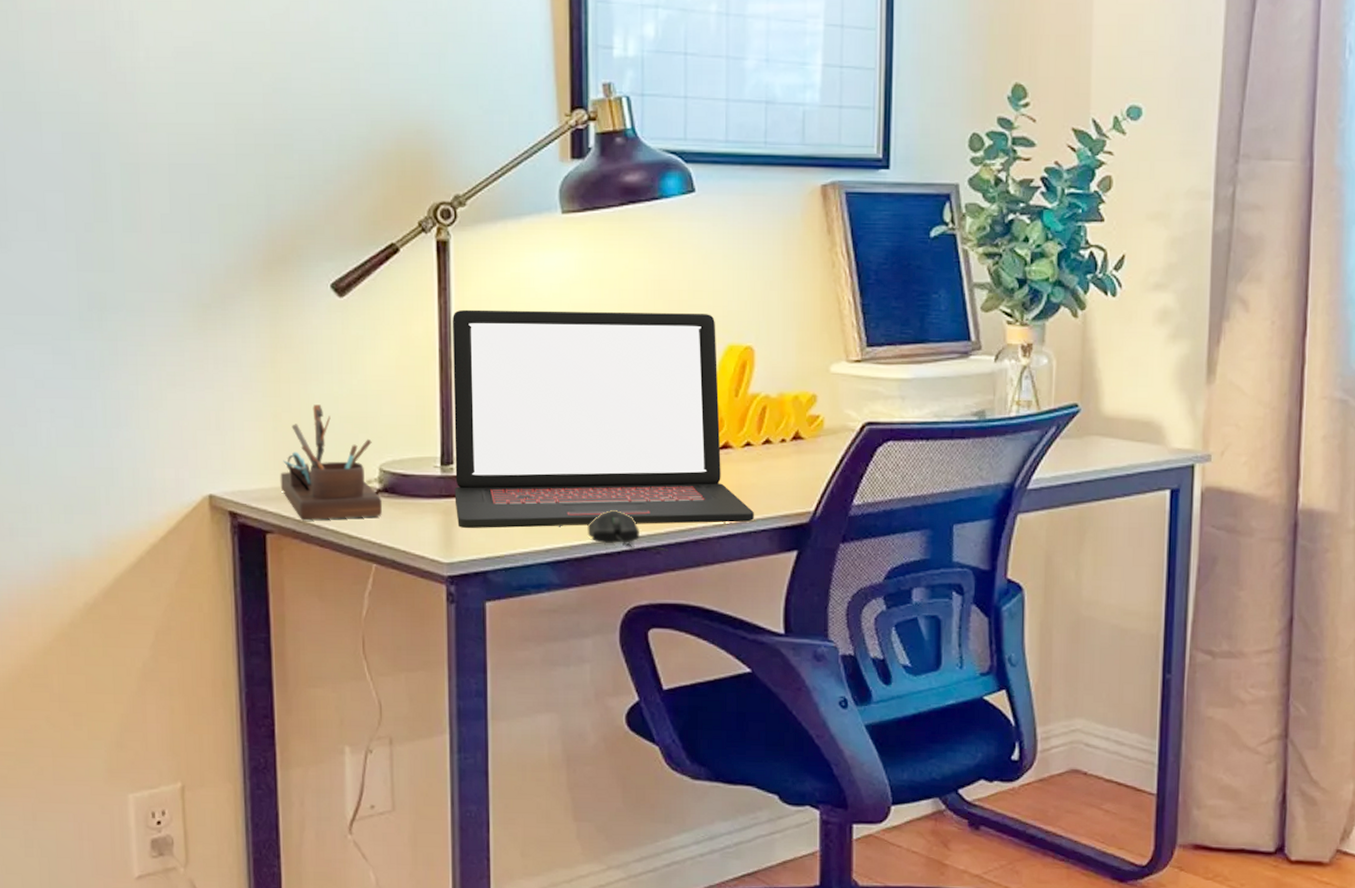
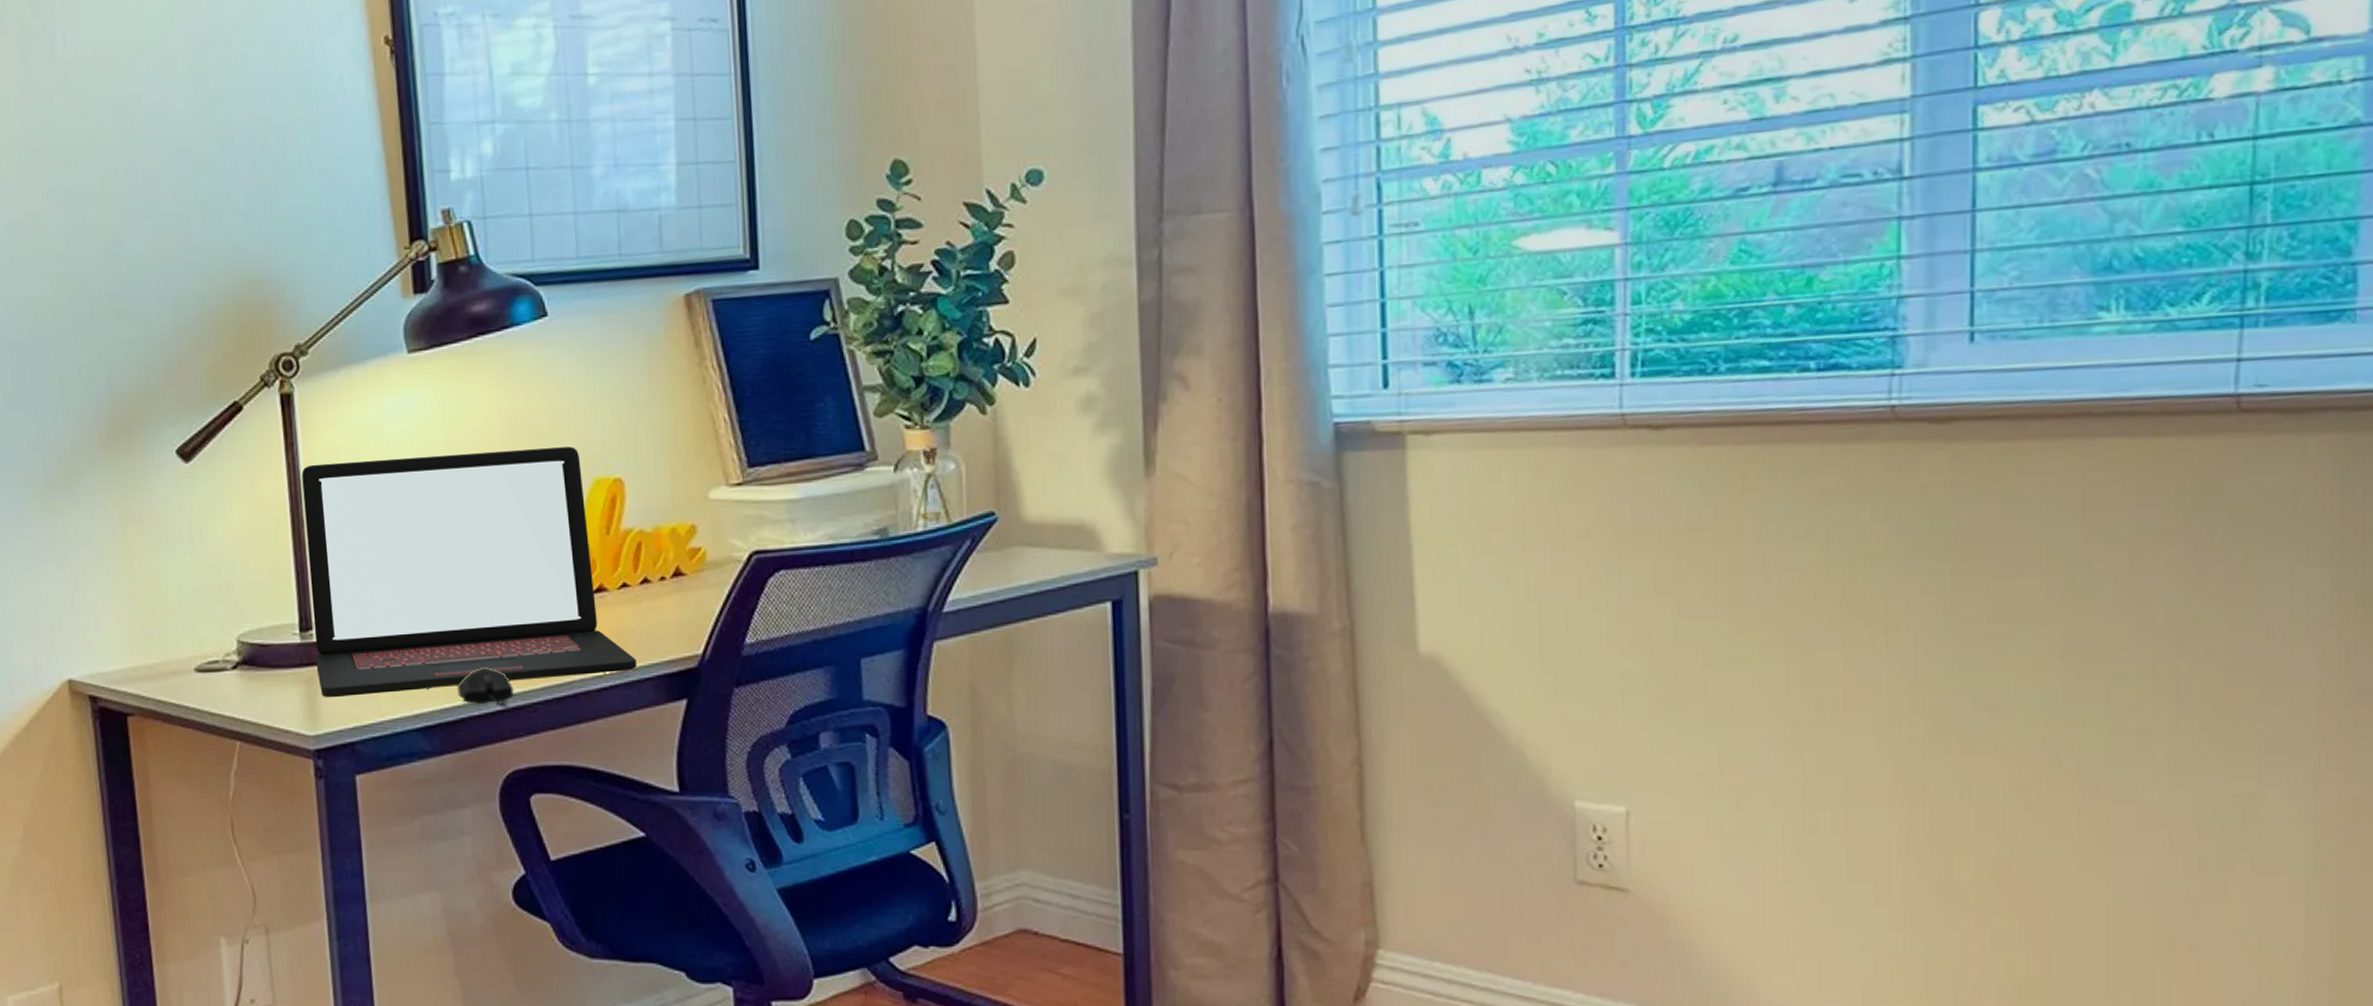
desk organizer: present [280,404,382,521] -> none [137,577,243,700]

